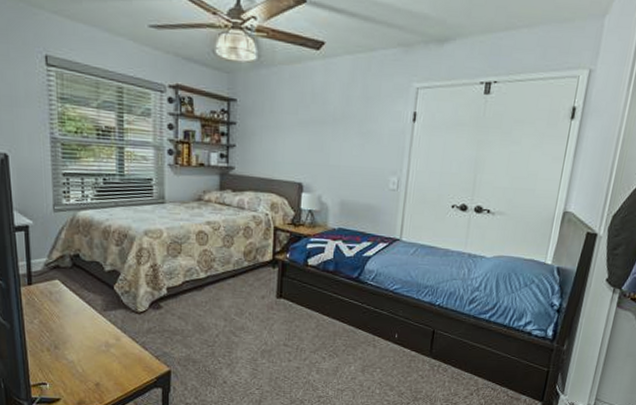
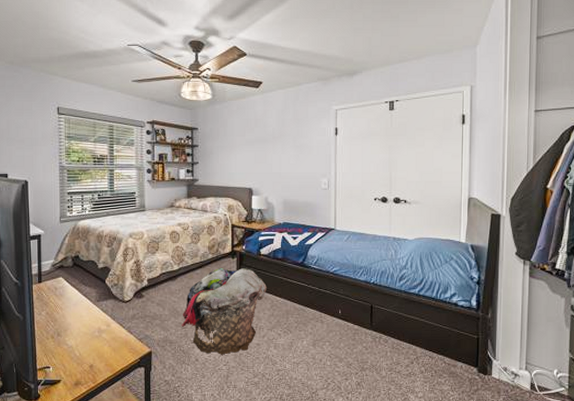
laundry basket: none [207,279,313,378] -> present [181,268,267,355]

